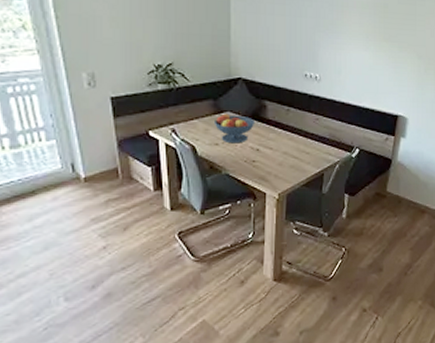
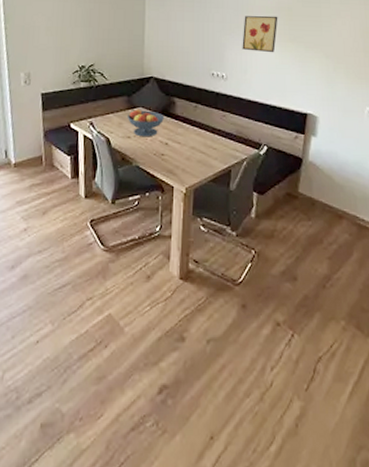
wall art: none [336,11,374,53] -> present [242,15,278,53]

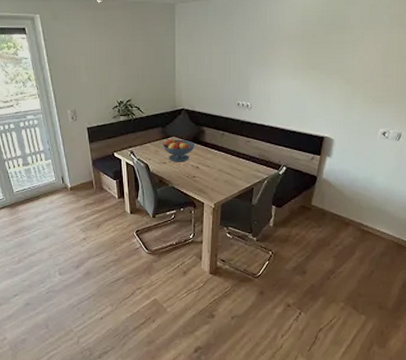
wall art: present [242,15,278,53] -> none [266,44,302,82]

